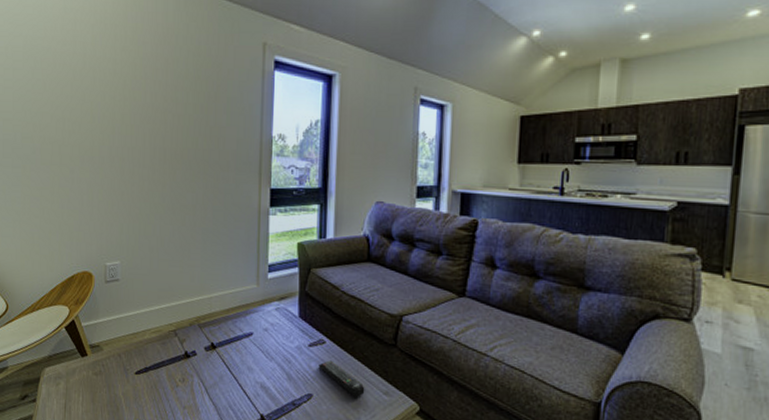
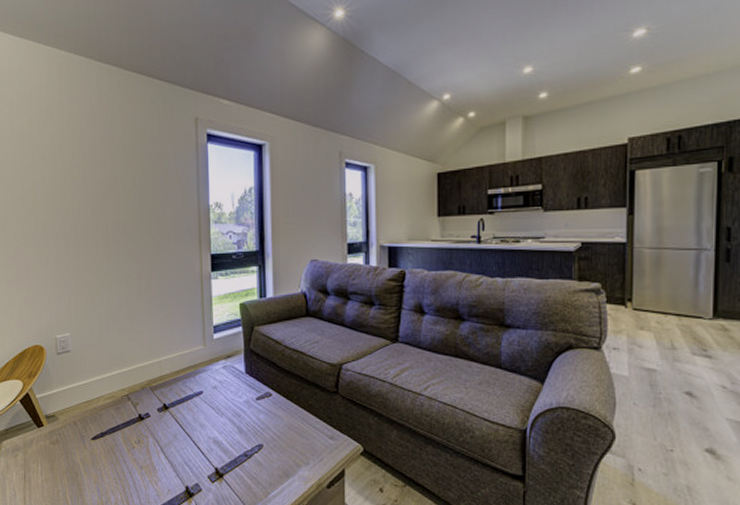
remote control: present [318,360,365,397] -> none [267,411,312,444]

